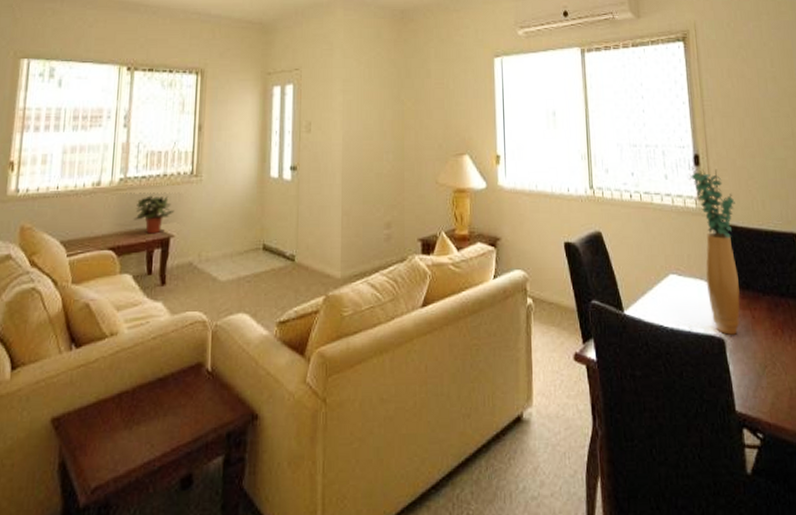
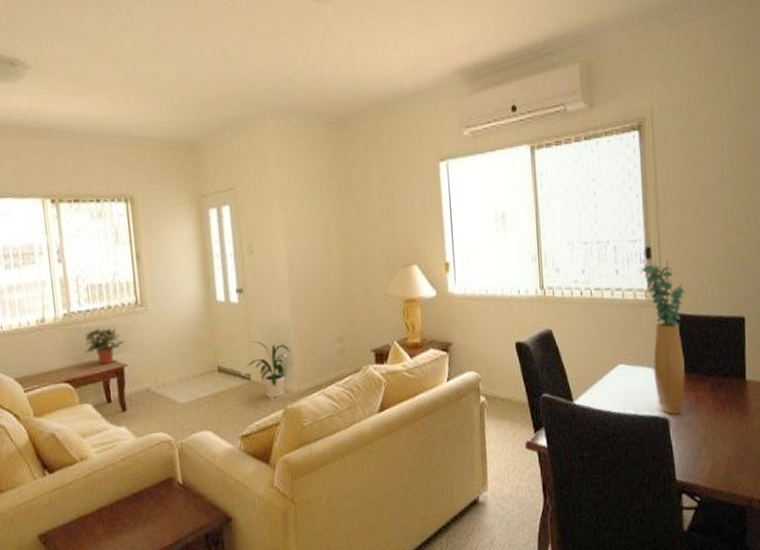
house plant: none [291,221,338,283] -> present [246,341,292,399]

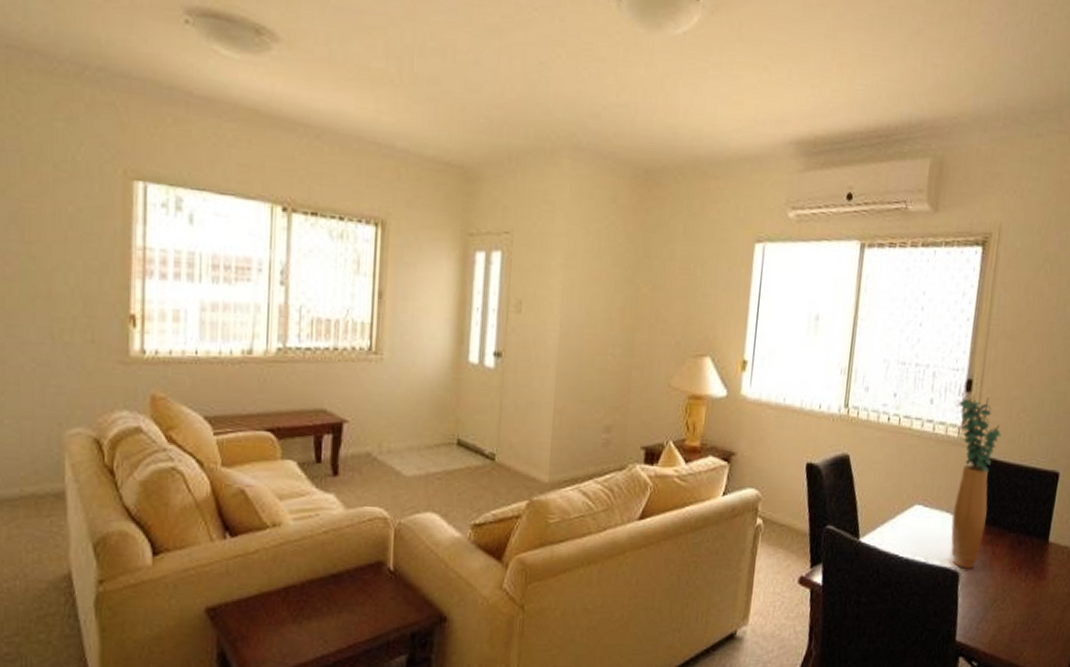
potted plant: present [84,328,125,365] -> none [296,371,349,417]
house plant: present [246,341,292,399] -> none [491,416,548,487]

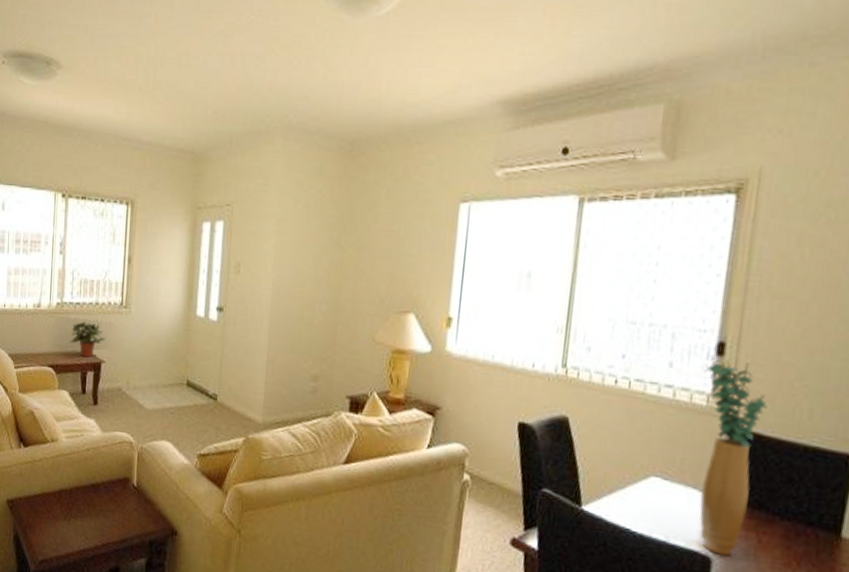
potted plant: none [296,371,349,417] -> present [69,321,106,358]

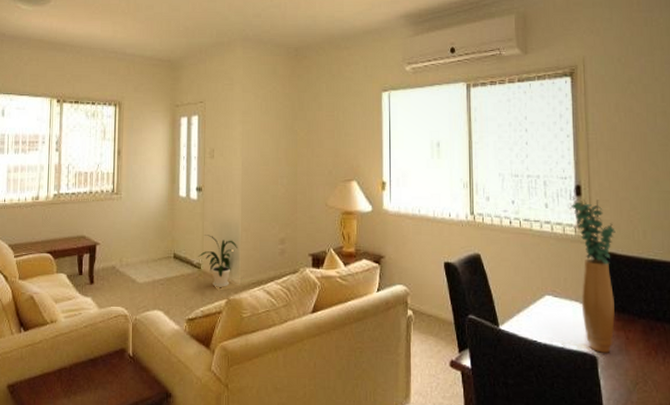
potted plant: present [69,321,106,358] -> none [66,209,100,242]
house plant: none [214,362,262,425] -> present [198,235,238,288]

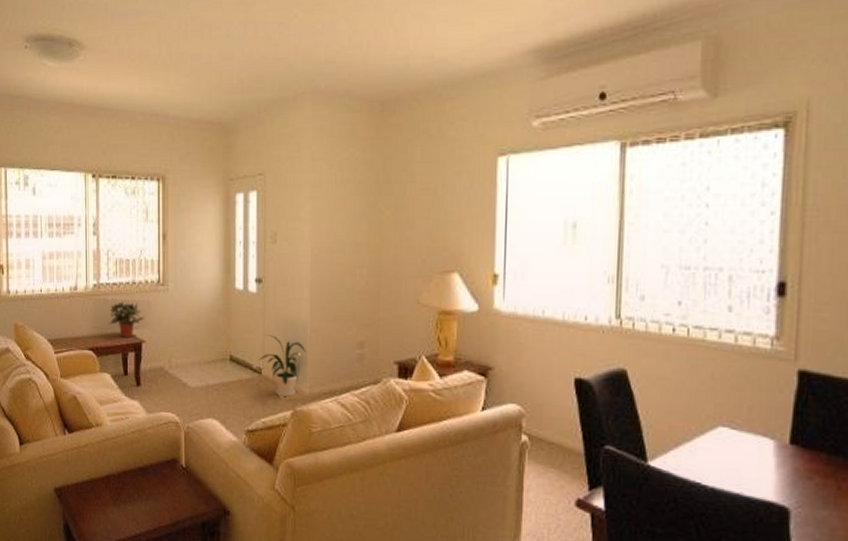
potted plant: none [66,209,100,242] -> present [108,301,145,338]
vase: present [571,197,616,353] -> none [769,297,836,506]

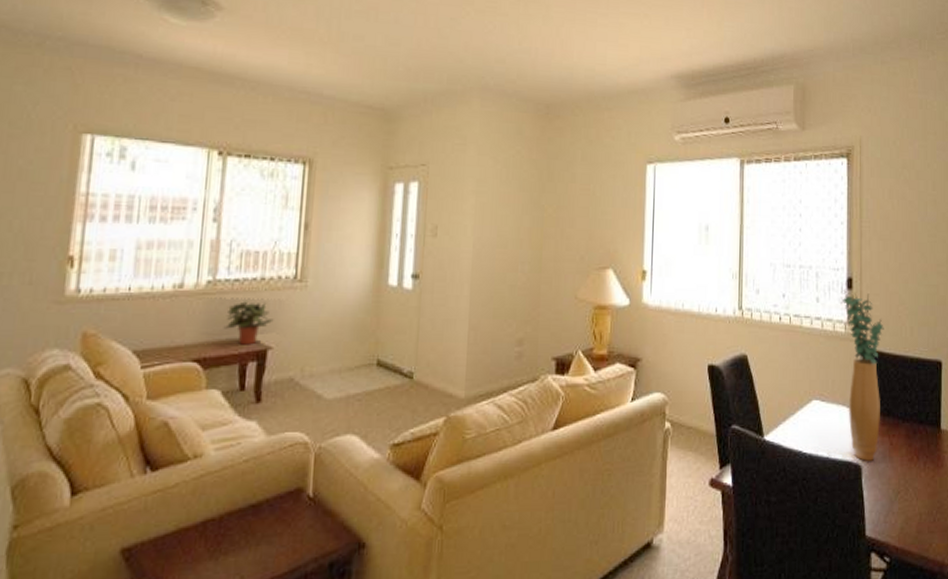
house plant: present [258,335,307,398] -> none [410,335,464,403]
vase: none [769,297,836,506] -> present [843,290,884,461]

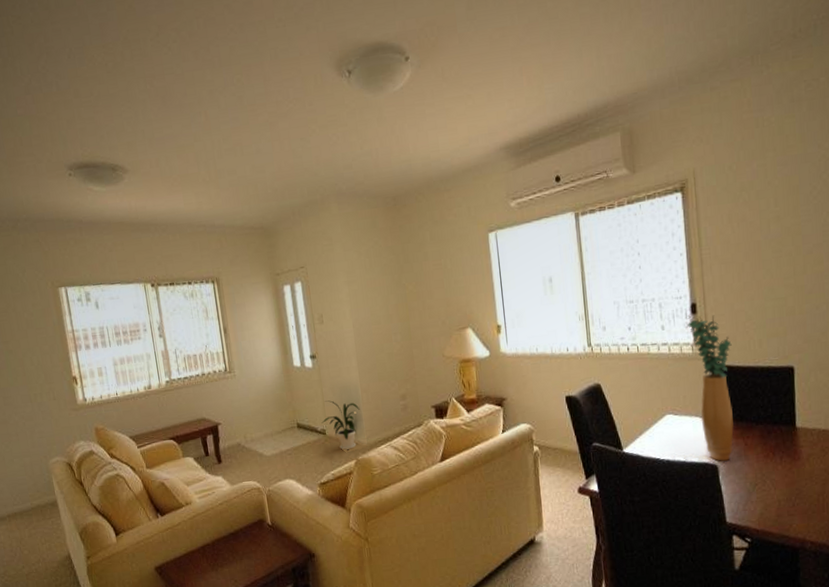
potted plant: present [223,301,274,345] -> none [184,392,218,424]
house plant: none [410,335,464,403] -> present [321,400,361,451]

